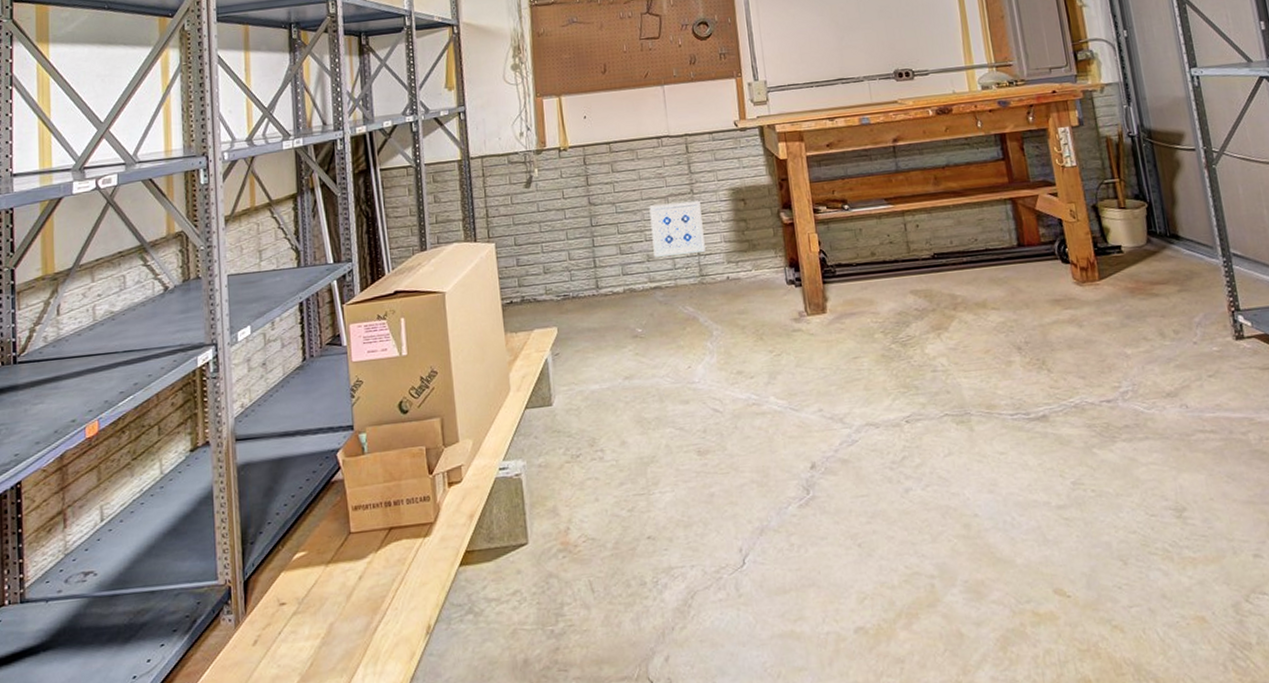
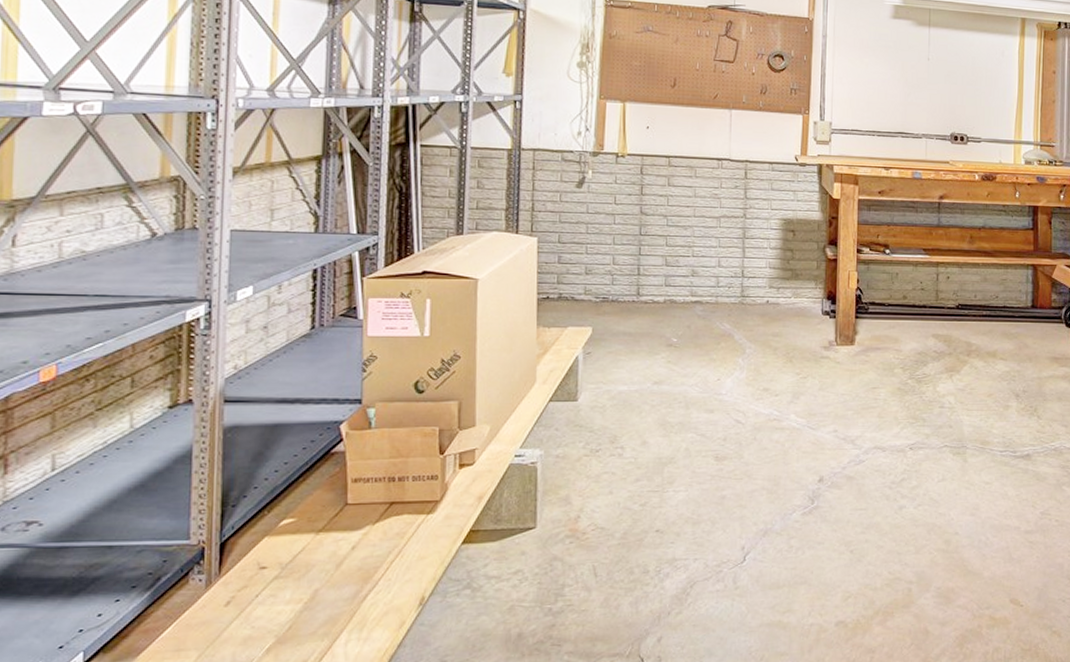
wall art: present [649,200,706,257] -> none [699,223,751,274]

